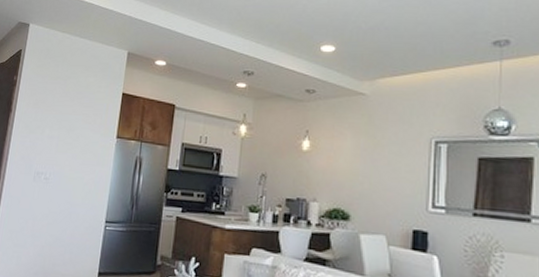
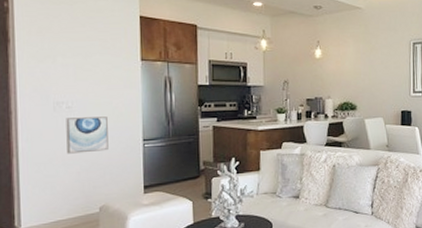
wall art: none [37,189,77,228] -> present [66,116,109,154]

